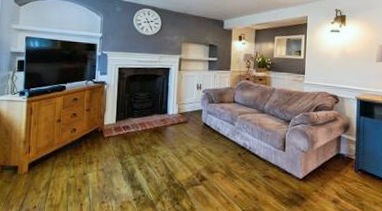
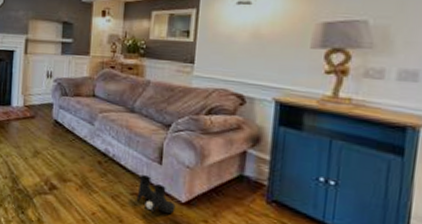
boots: none [267,160,296,190] -> present [136,174,176,214]

